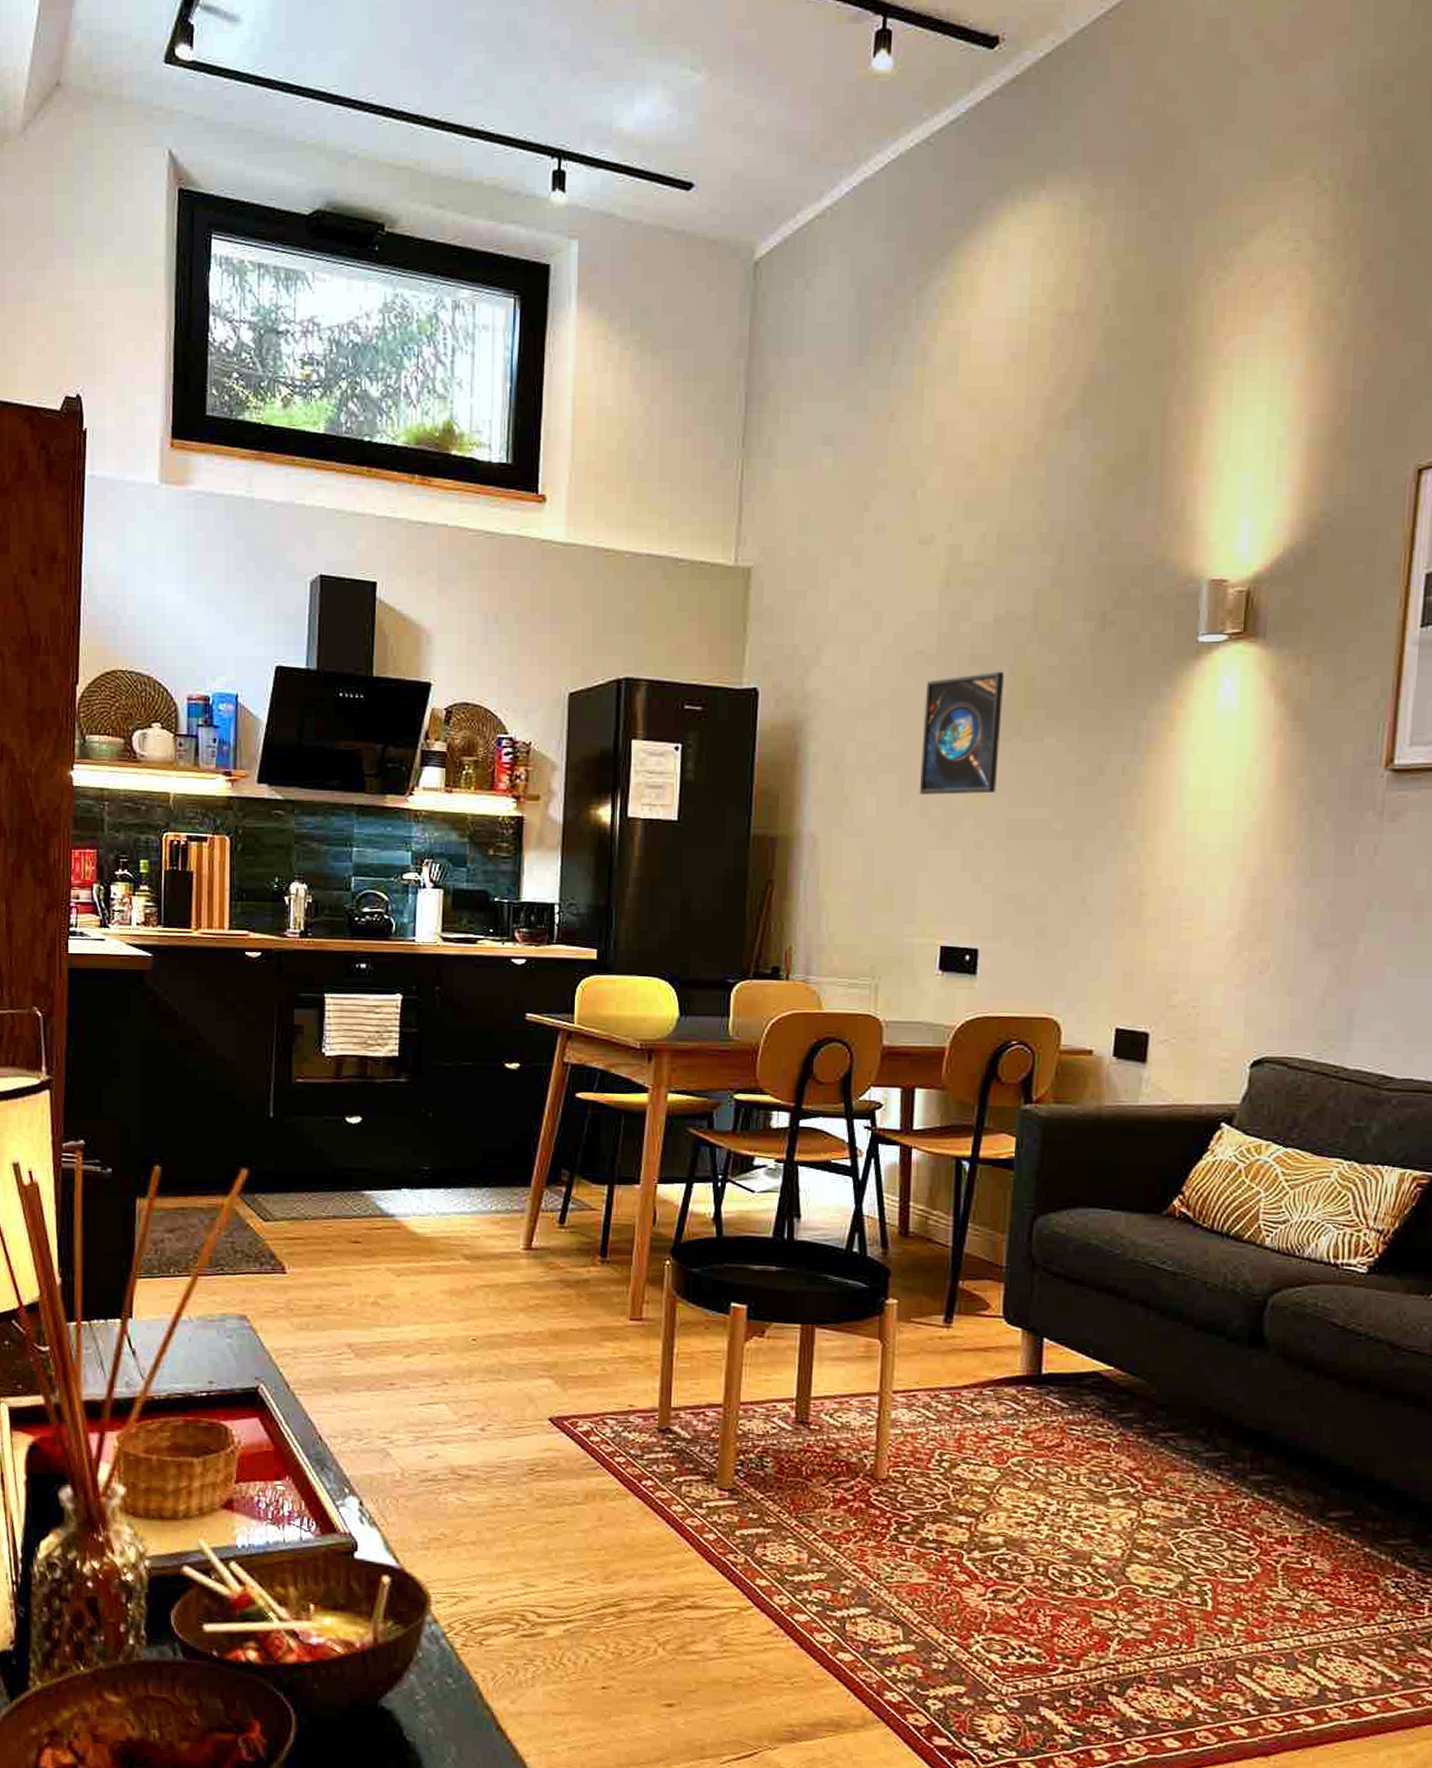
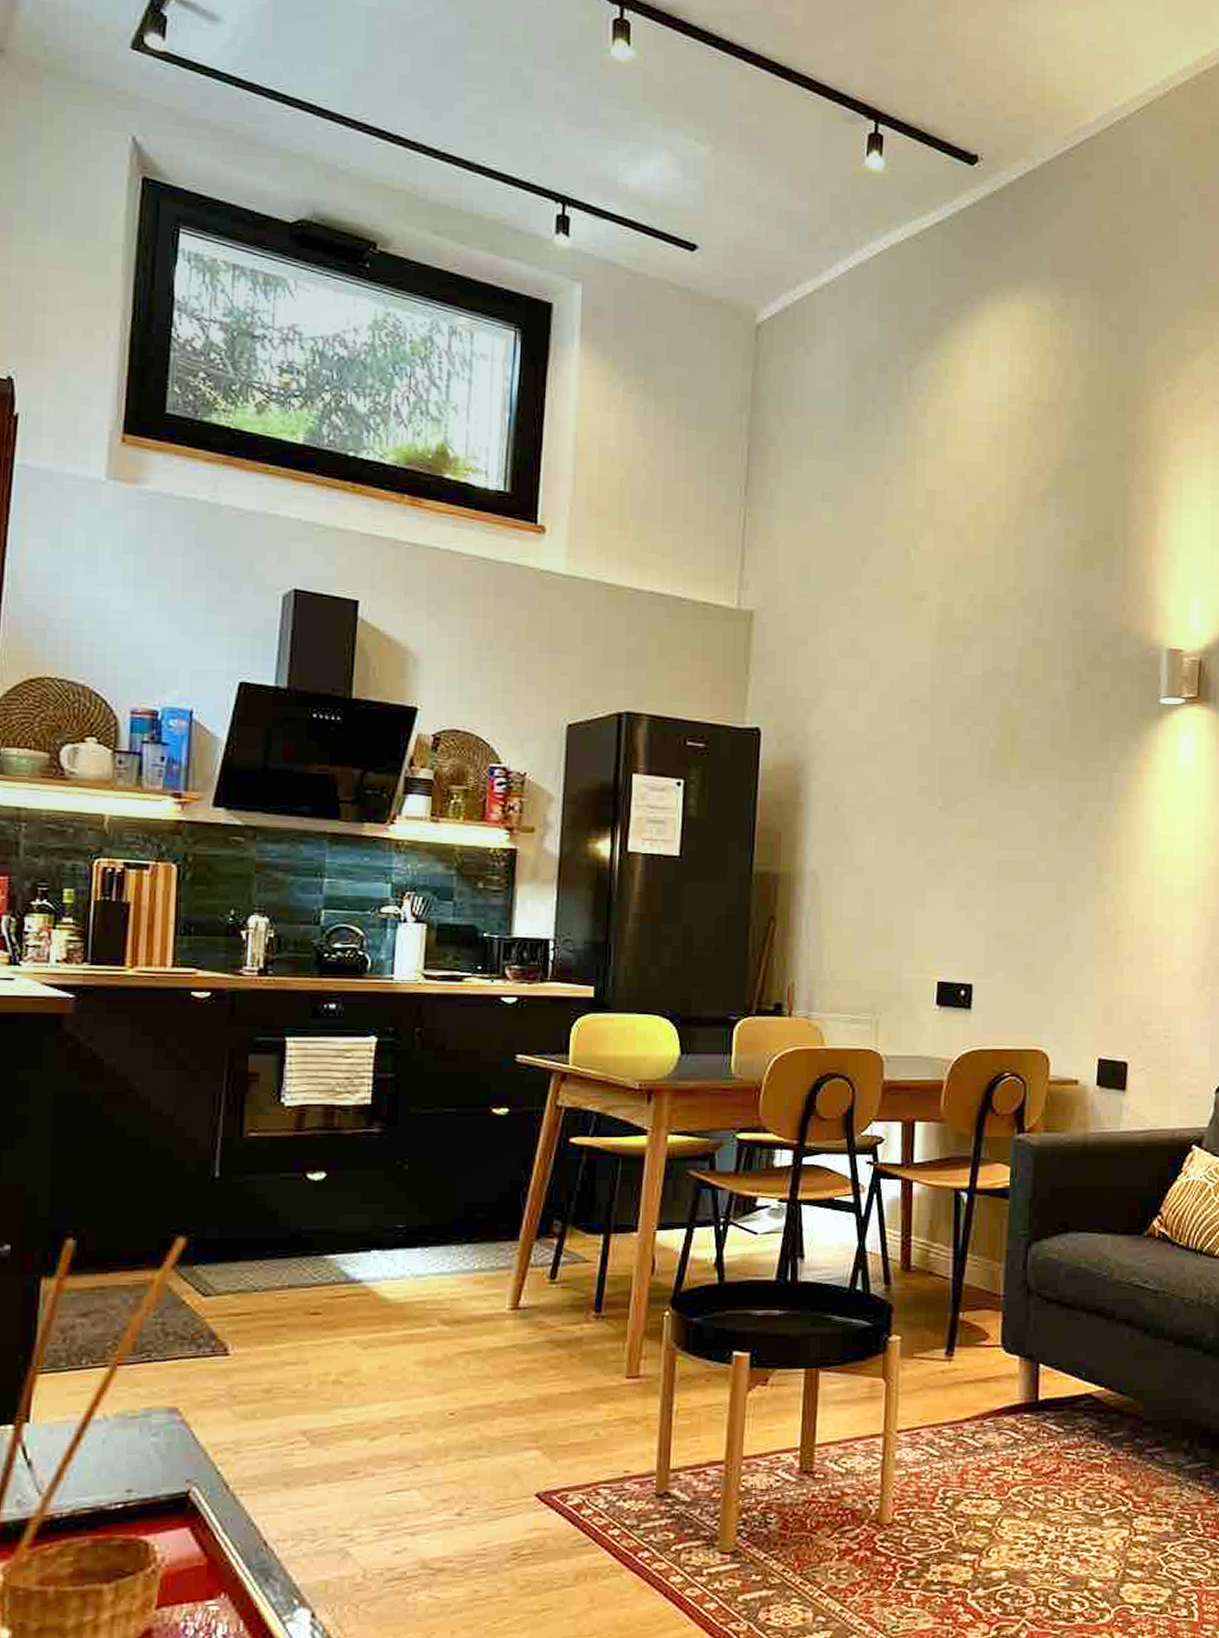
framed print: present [919,671,1004,795] -> none [915,722,992,836]

